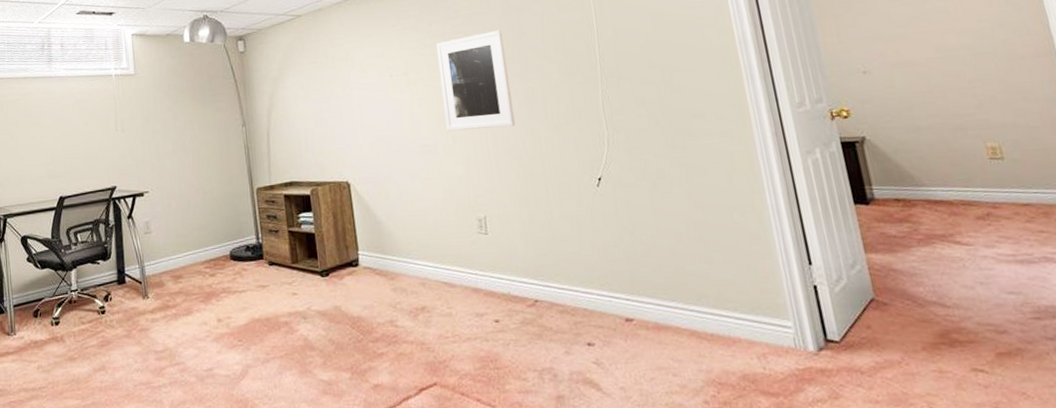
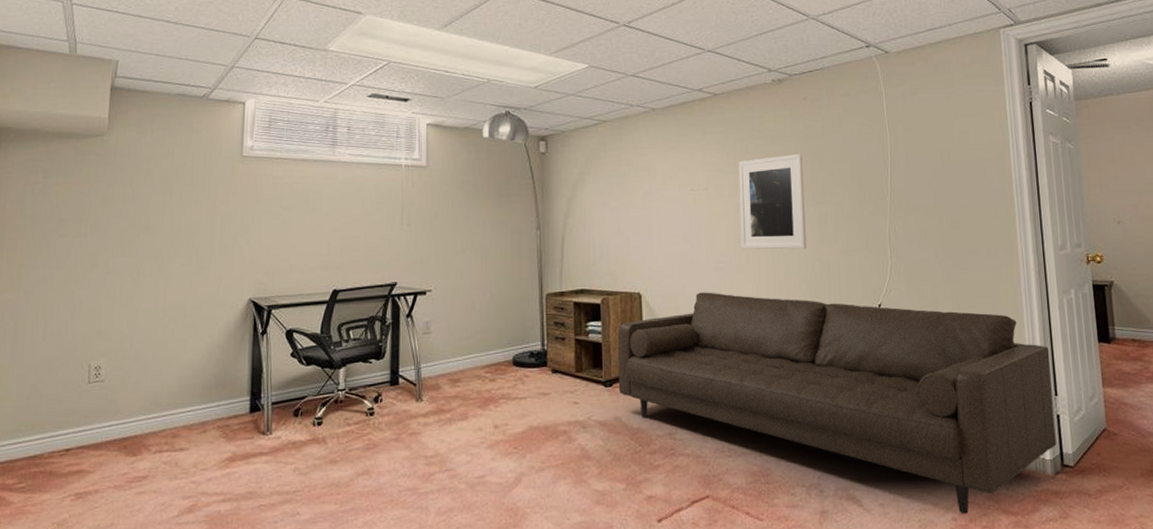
sofa: none [330,176,817,397] -> present [617,292,1057,514]

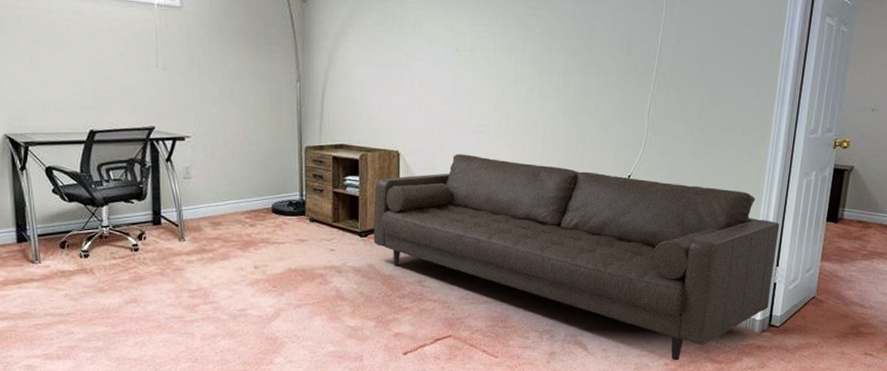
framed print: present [738,153,807,250] -> none [502,19,574,118]

